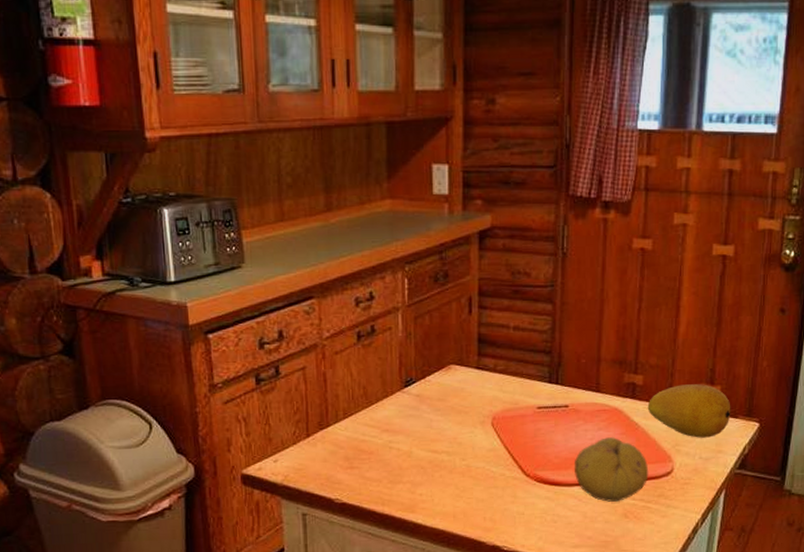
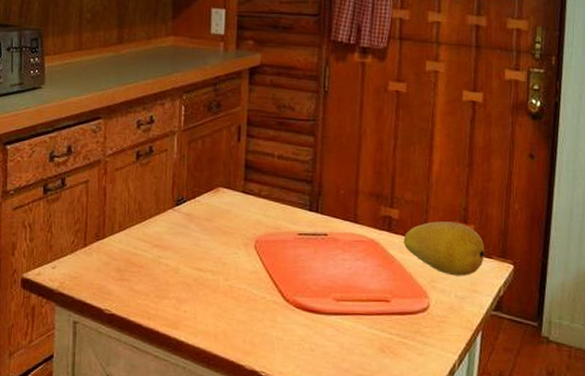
fruit: present [574,437,649,502] -> none [332,268,405,335]

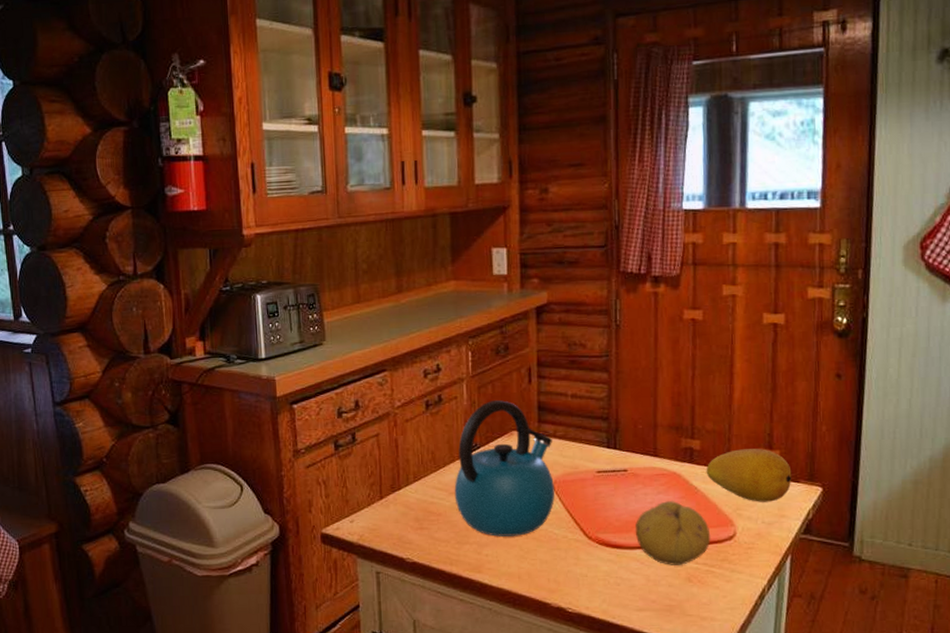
kettle: none [157,156,257,294] -> present [454,400,555,537]
fruit: none [332,268,405,335] -> present [635,501,711,565]

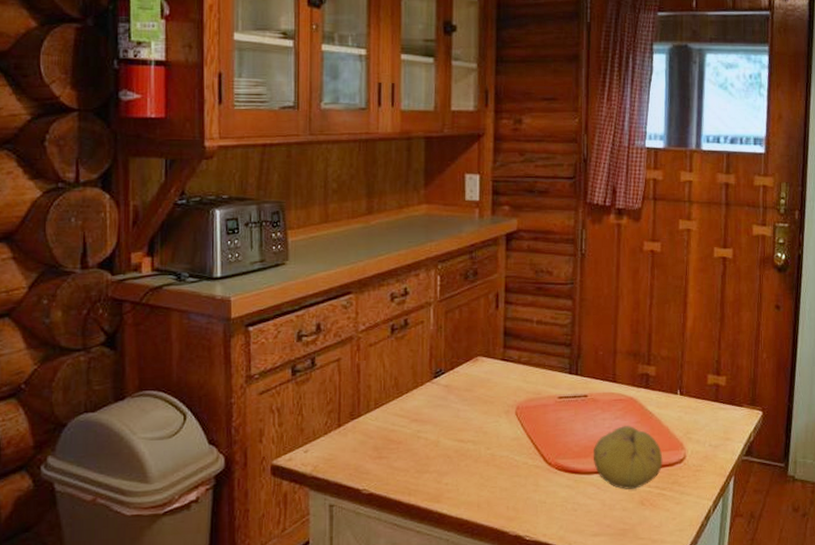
kettle: present [454,400,555,537] -> none [416,325,517,464]
fruit: present [706,448,792,502] -> none [660,375,736,426]

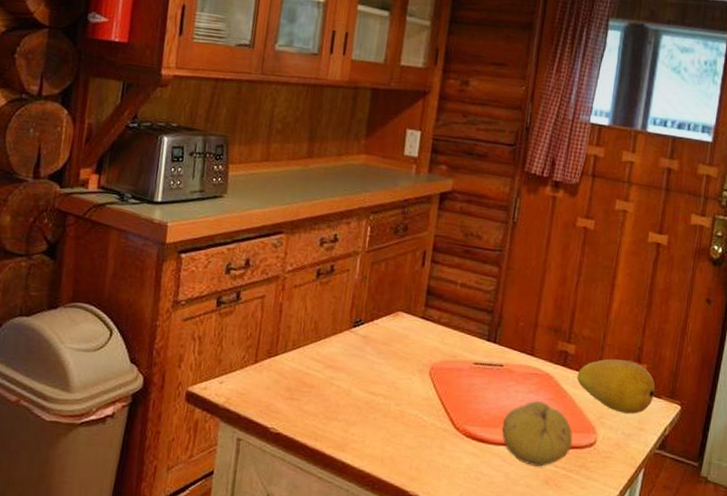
fruit: none [660,375,736,426] -> present [577,359,656,414]

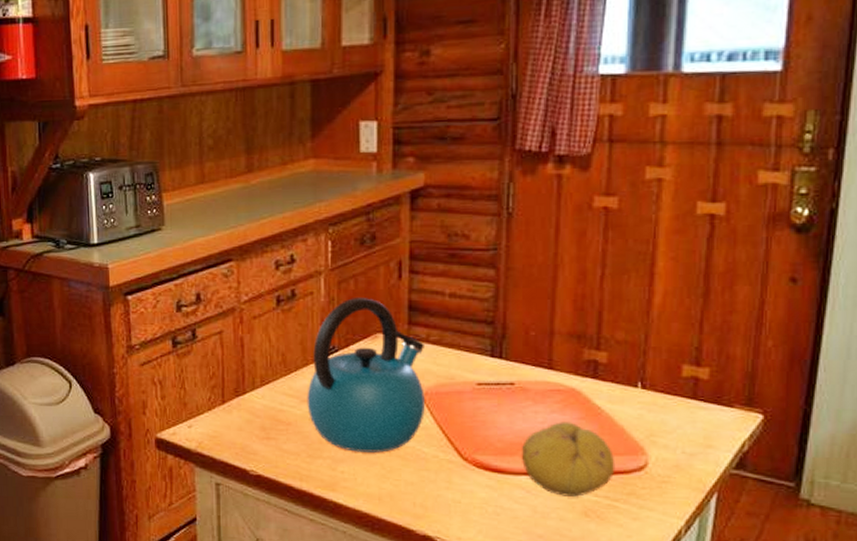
kettle: none [330,278,436,418] -> present [307,298,425,453]
fruit: present [577,359,656,414] -> none [613,364,724,429]

